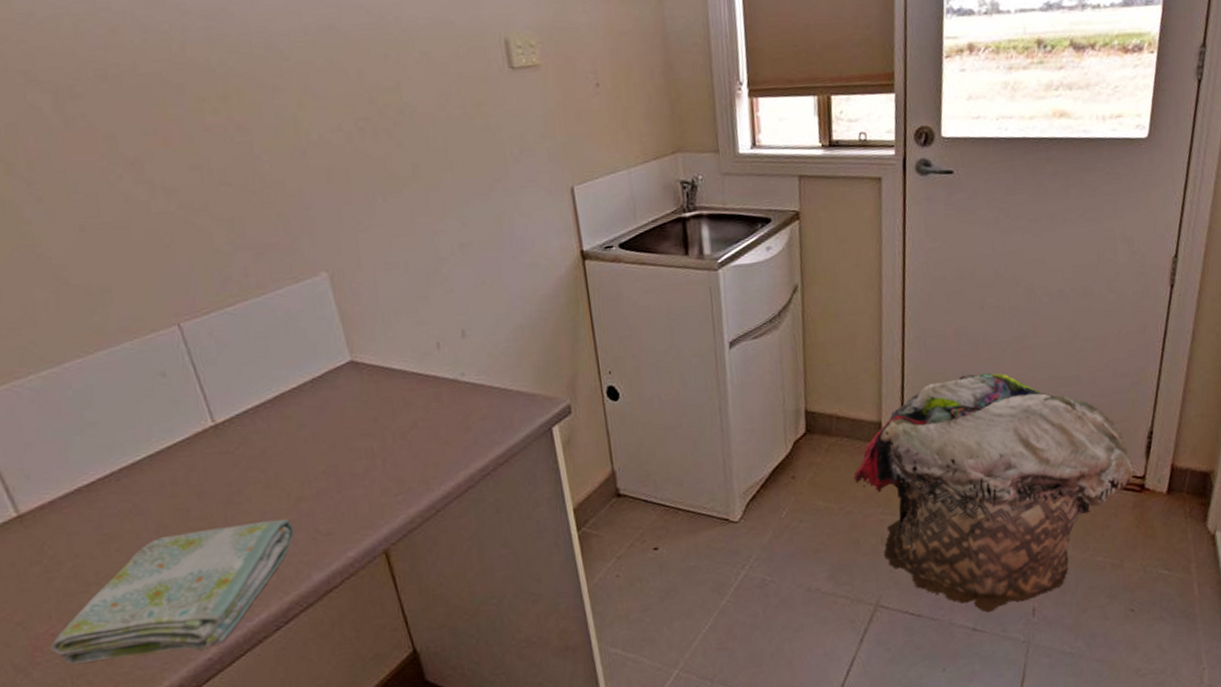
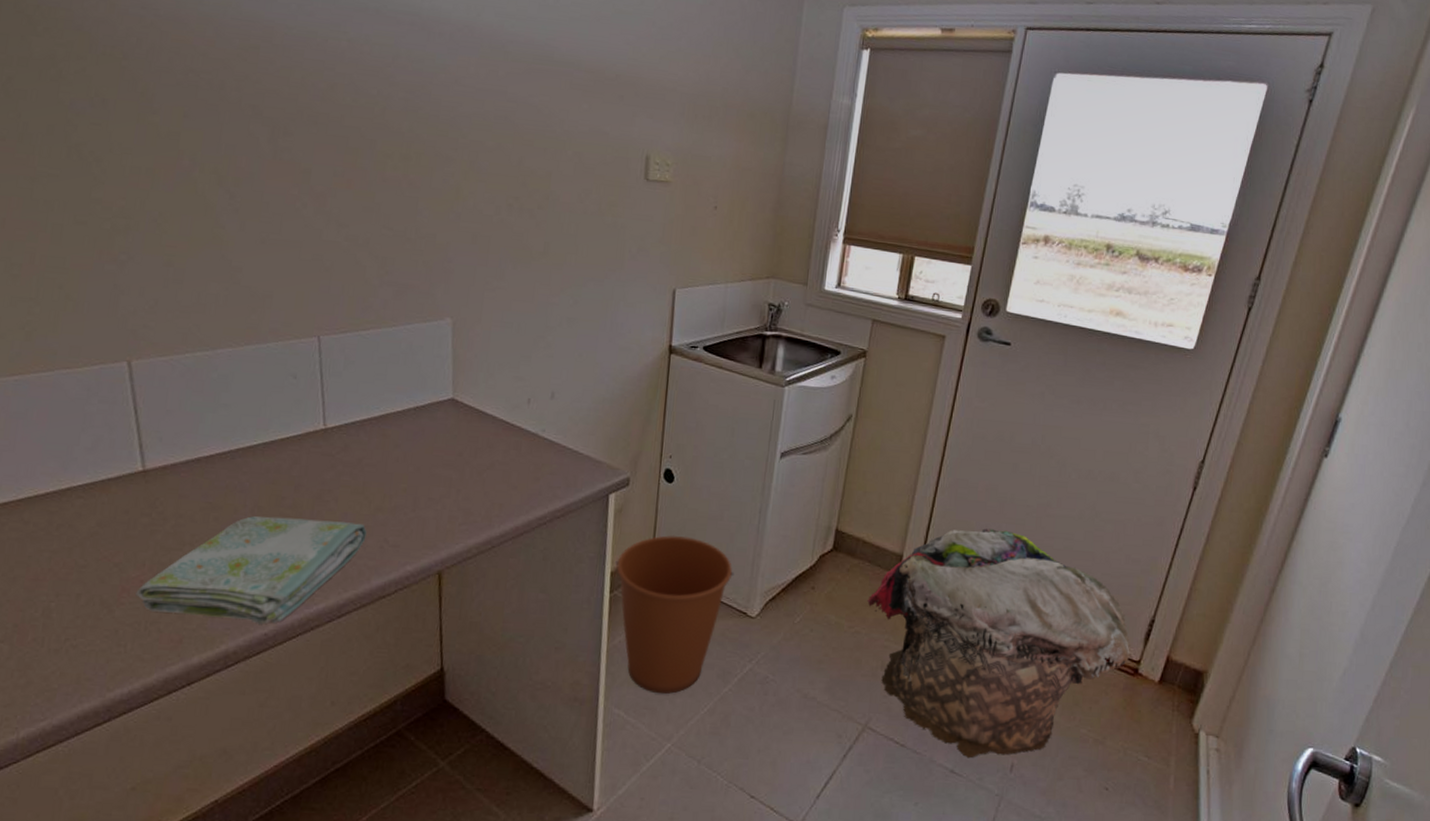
bucket: none [576,453,707,623] -> present [615,535,734,694]

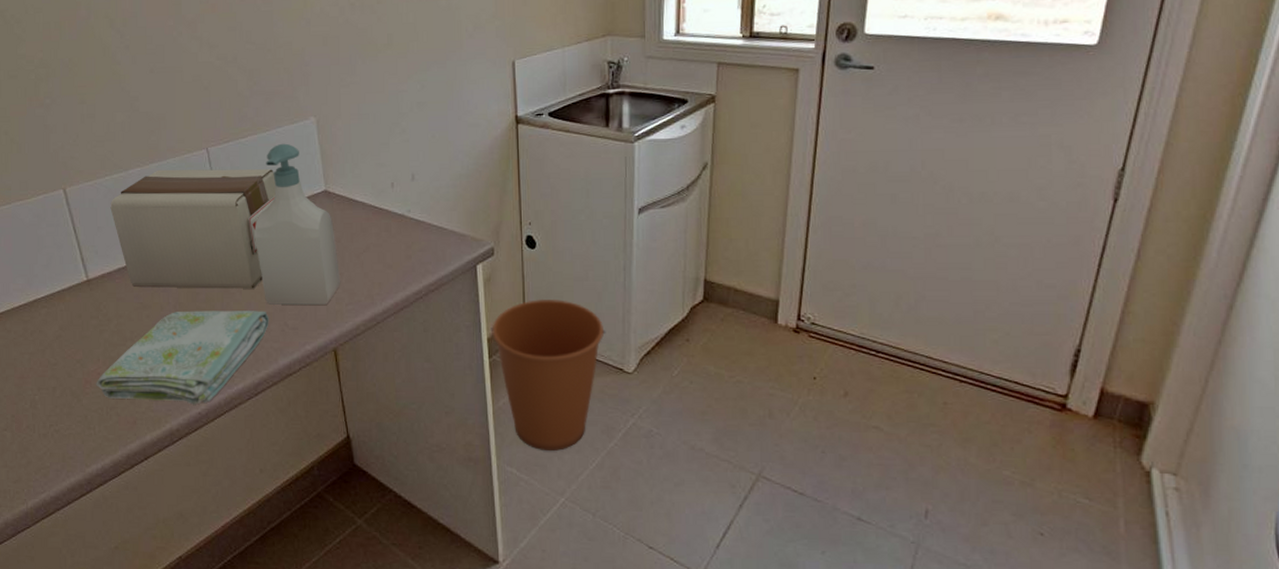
box: none [186,353,396,498] -> present [110,169,276,289]
soap bottle: none [362,341,457,523] -> present [254,143,341,305]
laundry basket: present [866,528,1131,759] -> none [745,265,1054,505]

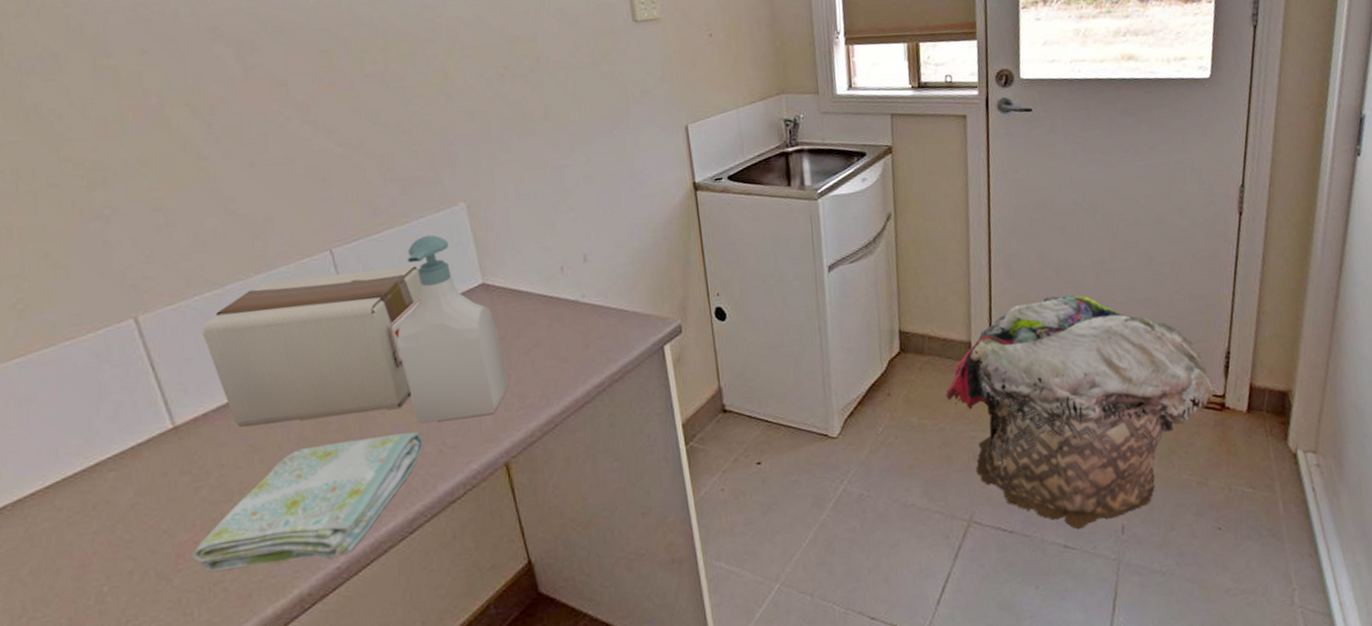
bucket: present [490,298,606,451] -> none [684,371,807,537]
laundry basket: none [745,265,1054,505] -> present [944,295,1214,530]

